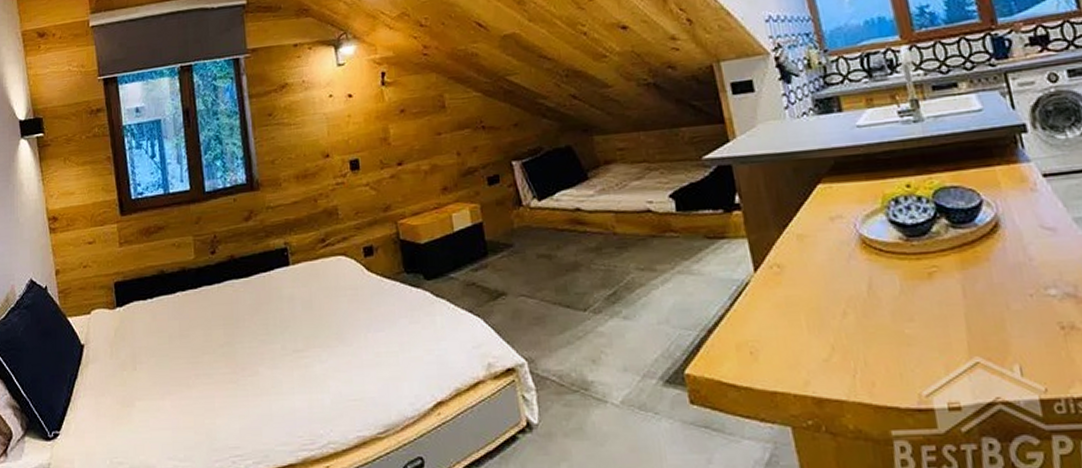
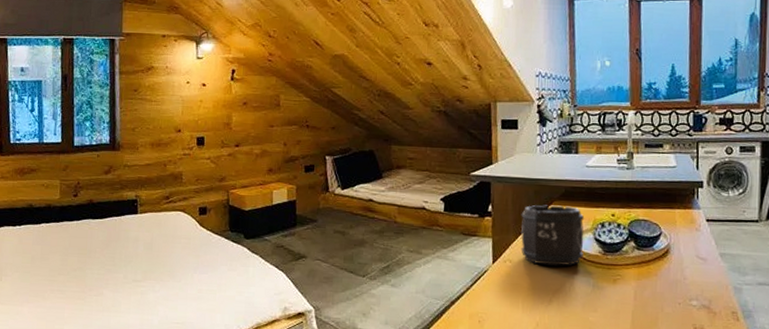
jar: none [780,182,878,265] -> present [521,205,585,266]

